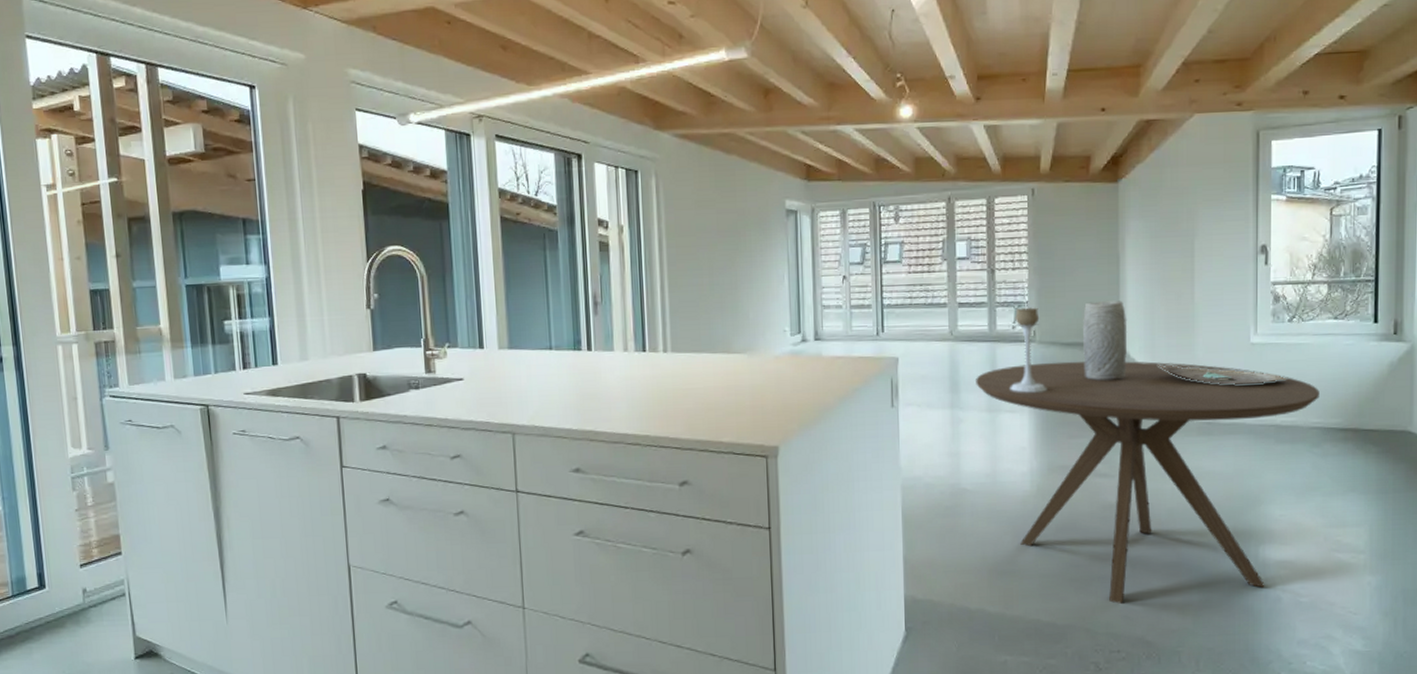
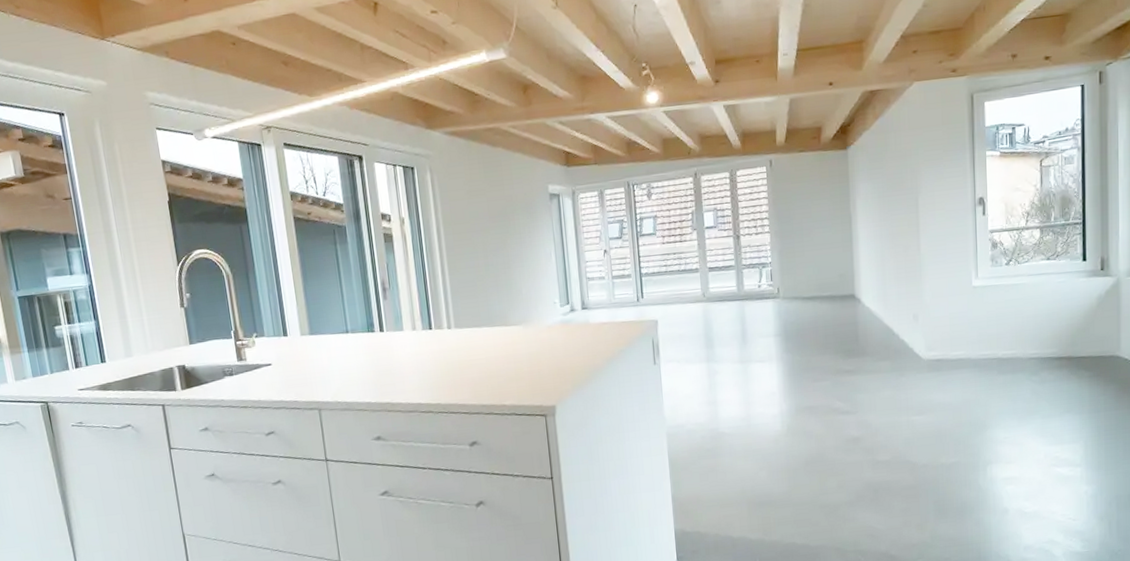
dining table: present [976,361,1320,604] -> none [728,308,1036,525]
candle holder: present [1010,307,1047,393] -> none [758,267,792,344]
vase: present [1082,300,1128,381] -> none [820,256,862,329]
decorative bowl: present [1158,365,1287,385] -> none [890,311,1006,325]

